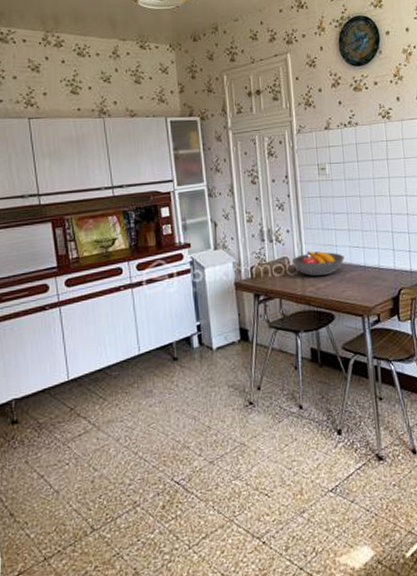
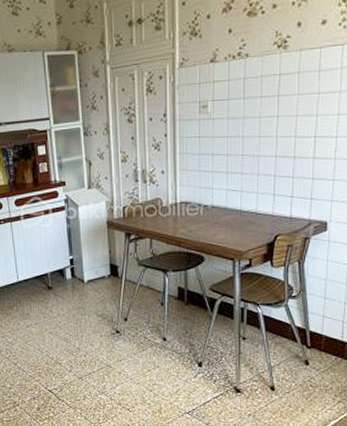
fruit bowl: present [291,251,345,277] -> none [165,193,220,219]

